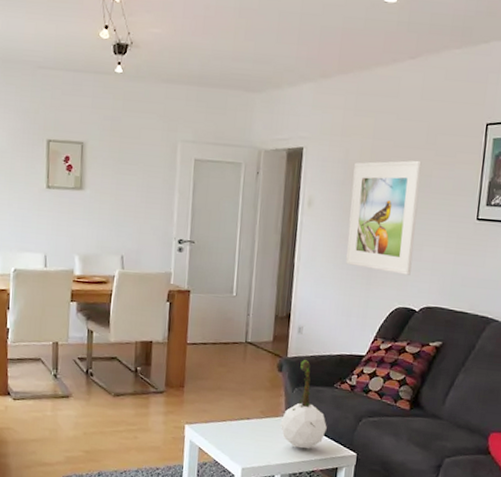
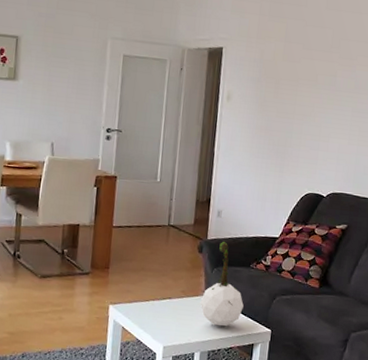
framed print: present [346,160,422,275] -> none [261,61,328,164]

